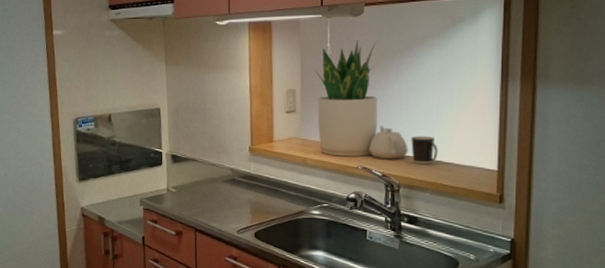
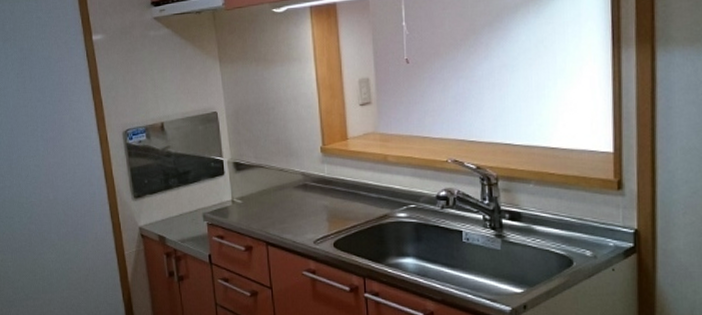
planter: present [315,40,378,157] -> none [390,15,467,151]
teapot: present [369,126,408,159] -> none [459,111,505,149]
mug: present [411,135,438,164] -> none [508,118,541,152]

